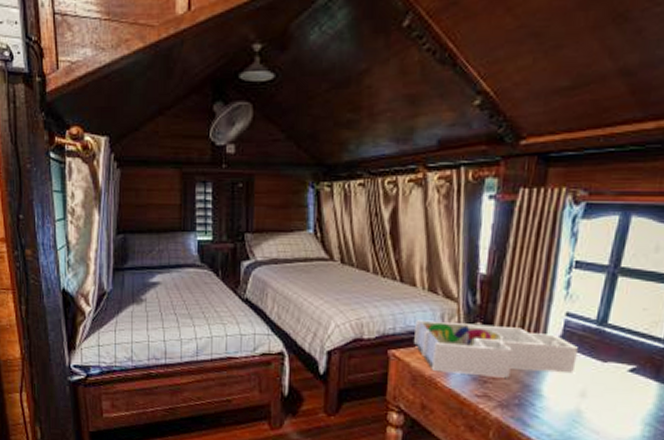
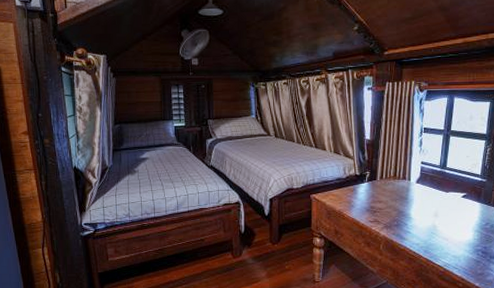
desk organizer: present [414,320,578,378] -> none [327,172,430,208]

